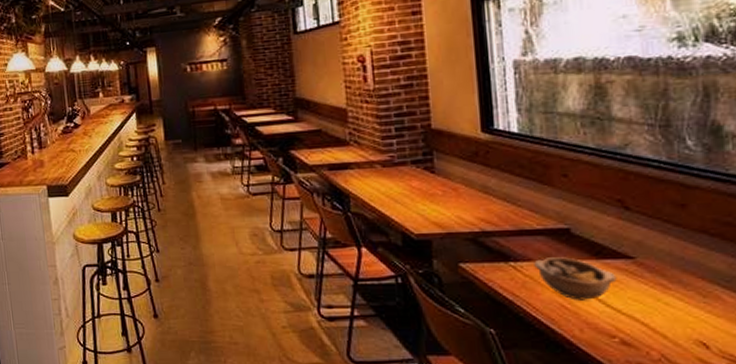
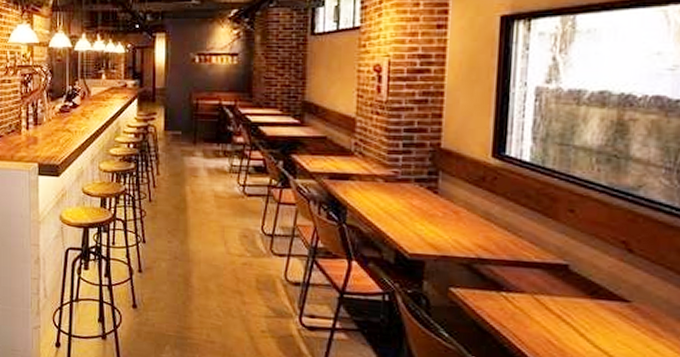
bowl: present [534,257,617,300] -> none [526,291,609,339]

